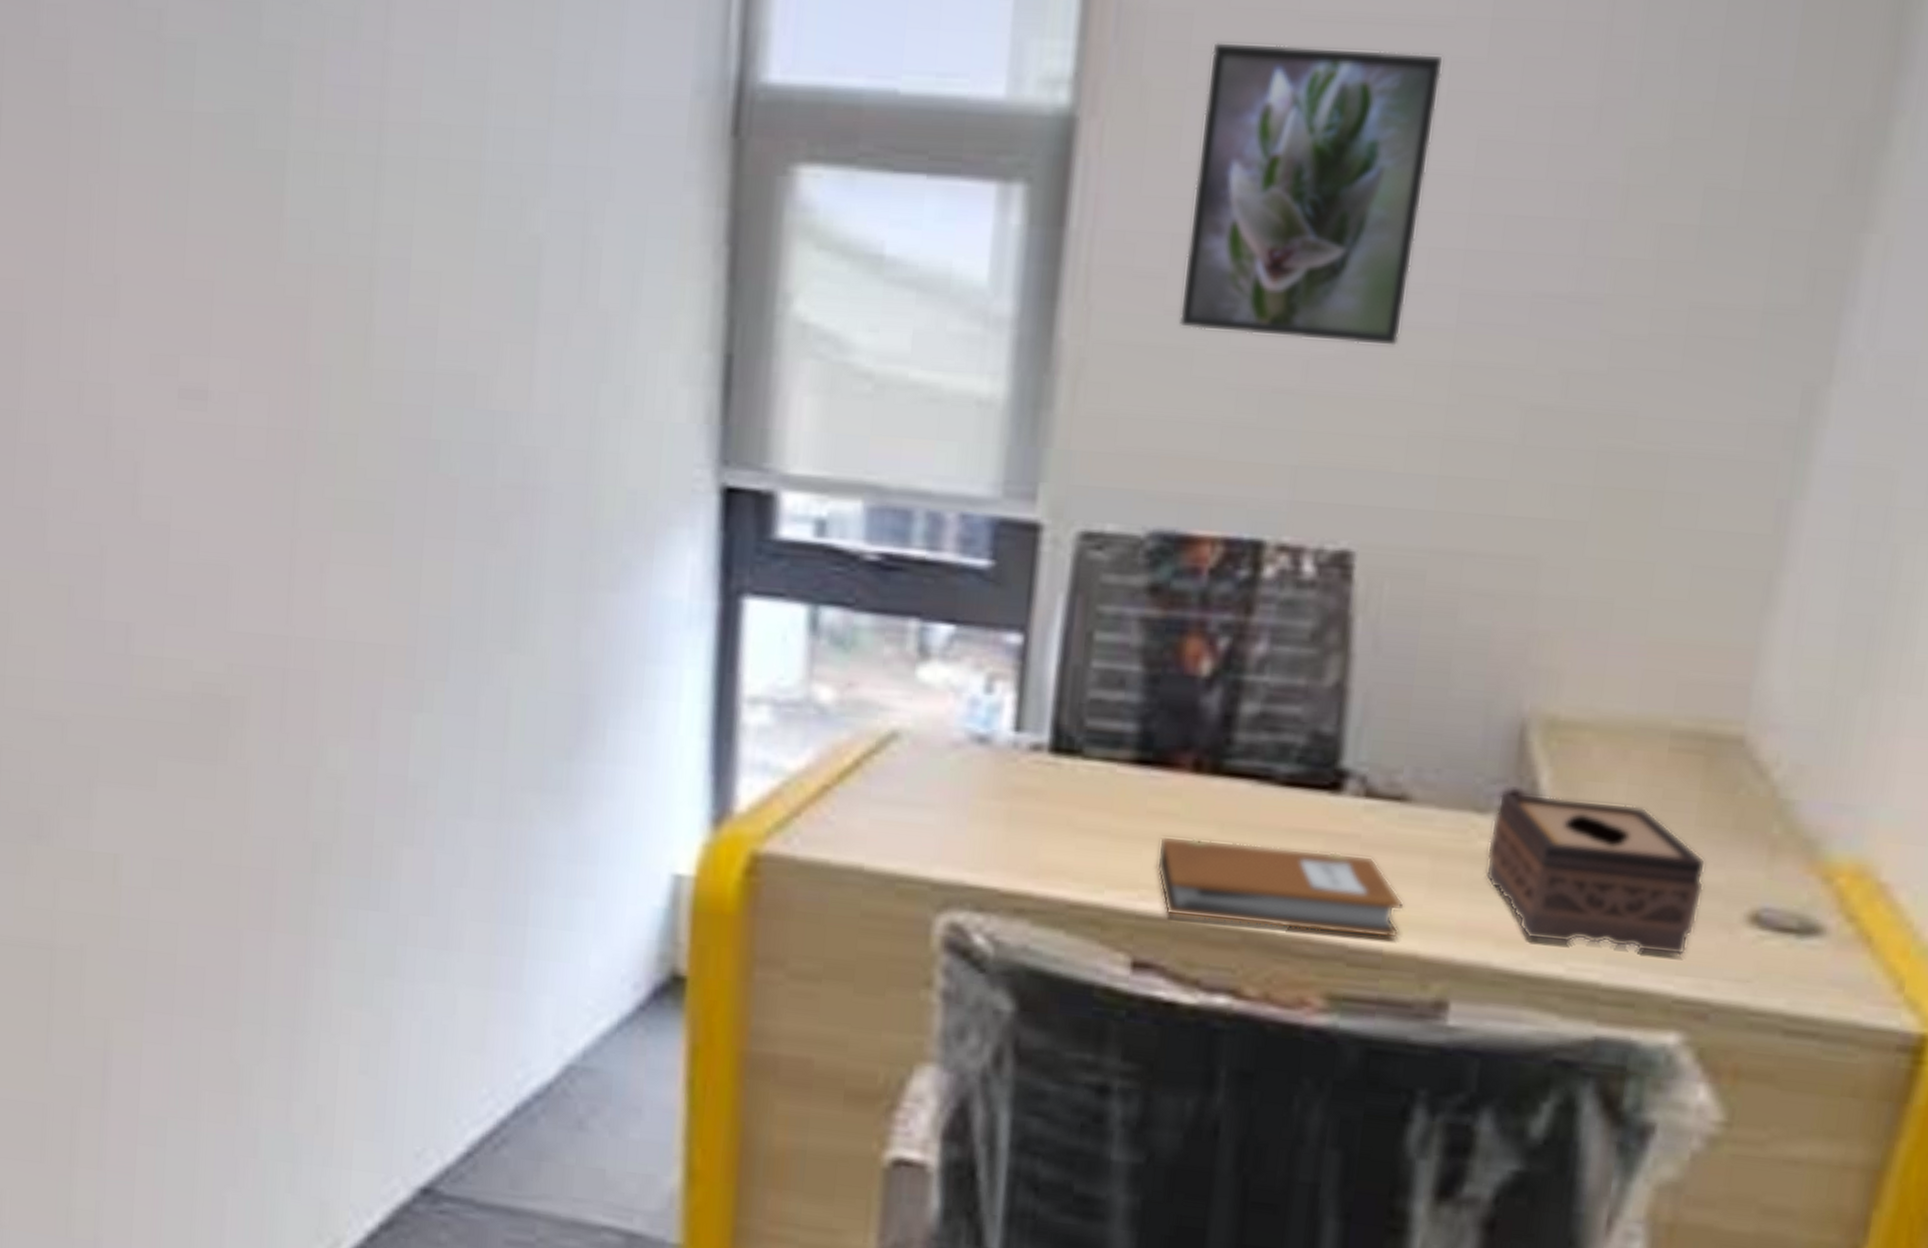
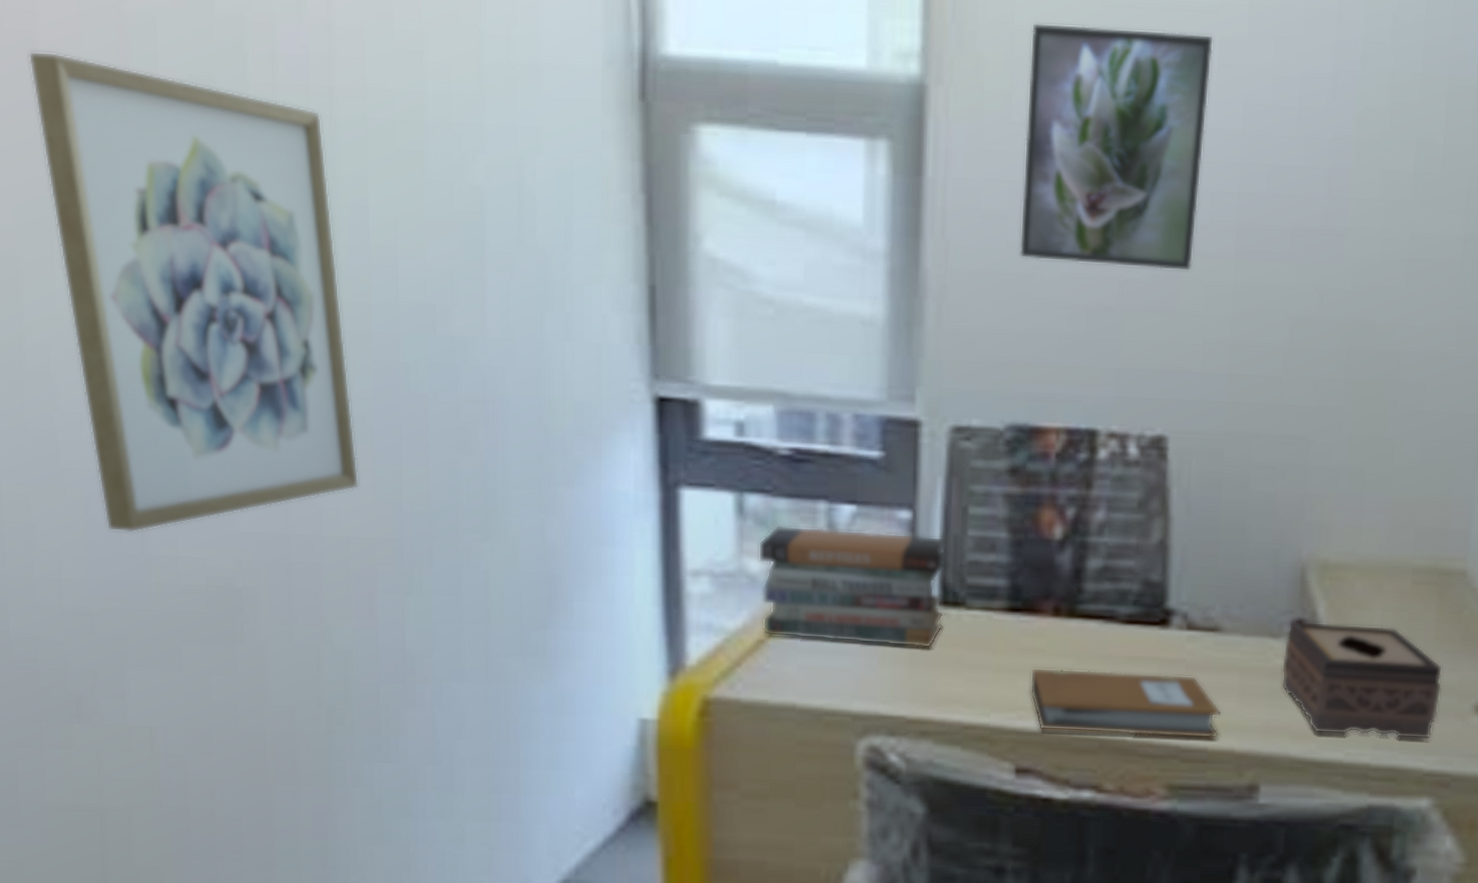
wall art: none [56,82,373,628] -> present [28,51,359,533]
book stack: none [829,646,1063,806] -> present [758,525,947,649]

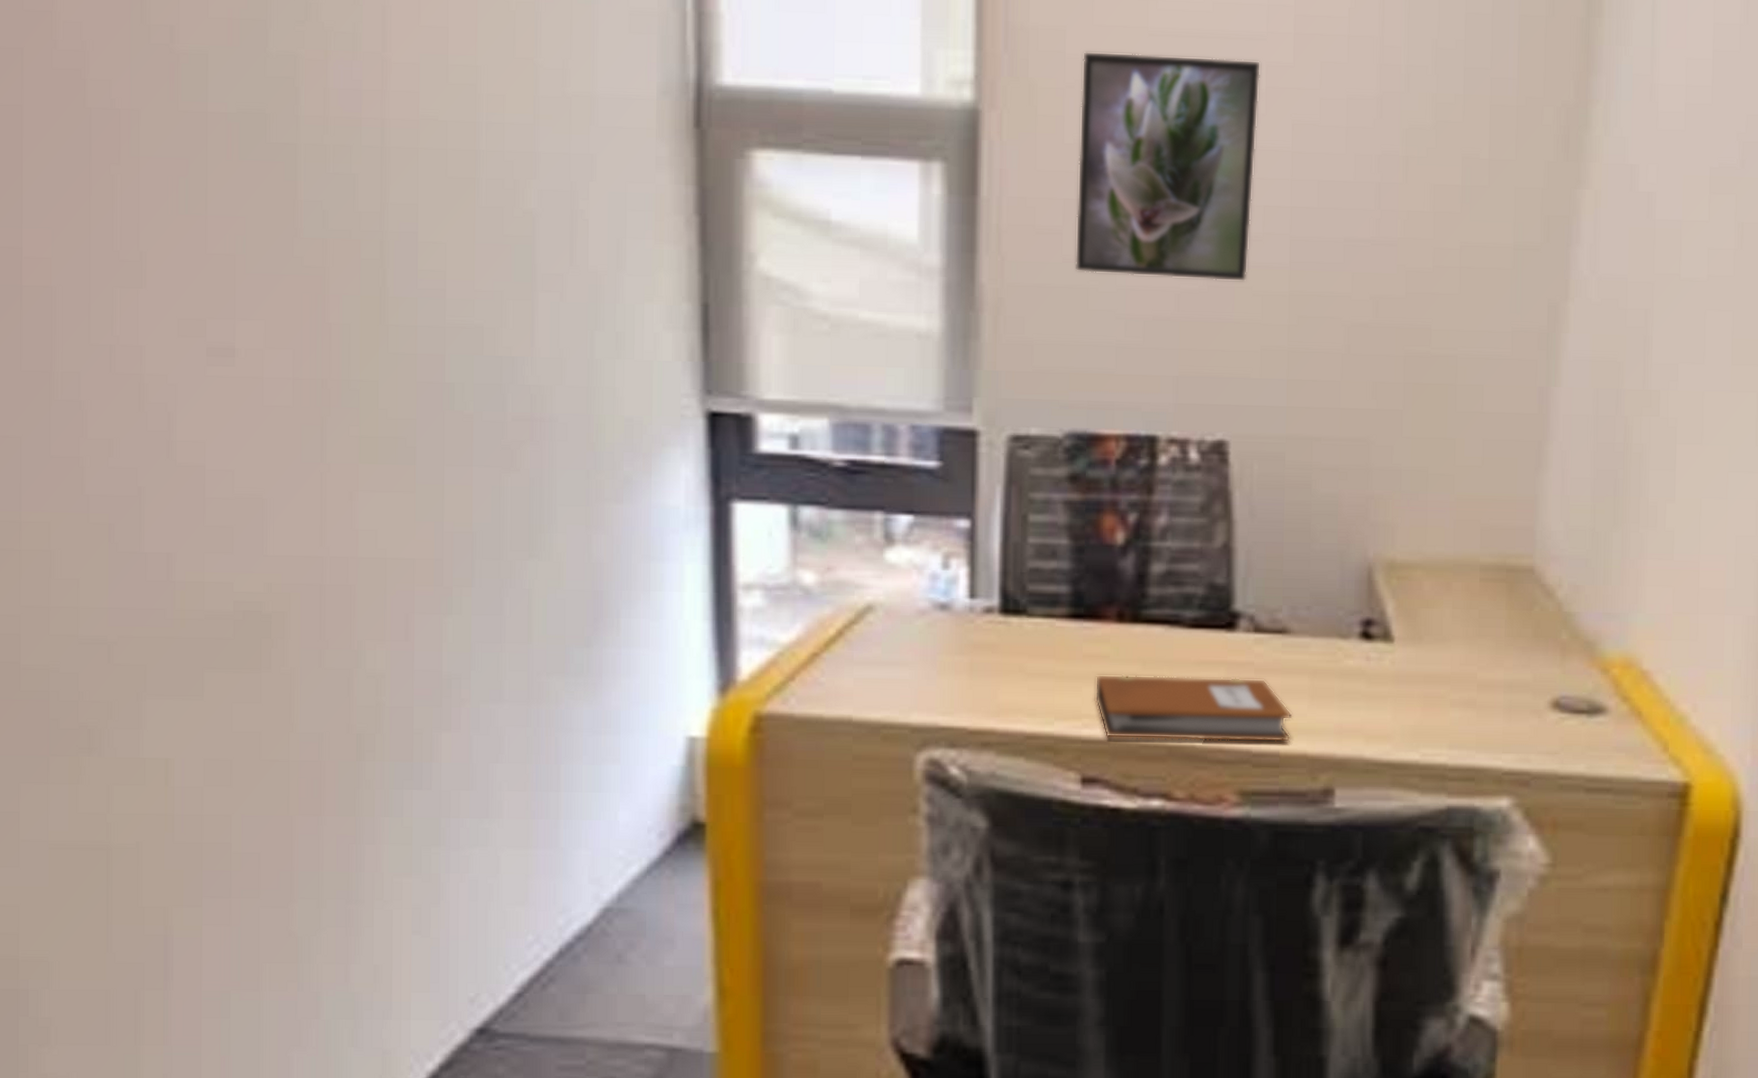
wall art: present [28,51,359,533] -> none [76,88,399,558]
book stack: present [758,525,947,649] -> none [812,537,1007,658]
tissue box: present [1281,620,1443,740] -> none [1352,621,1517,738]

